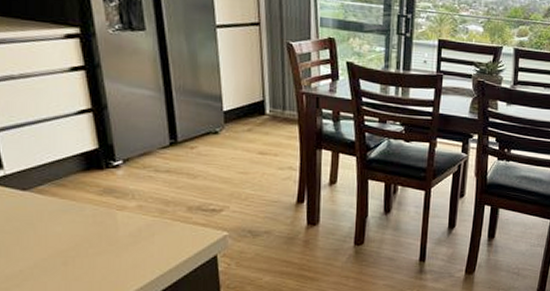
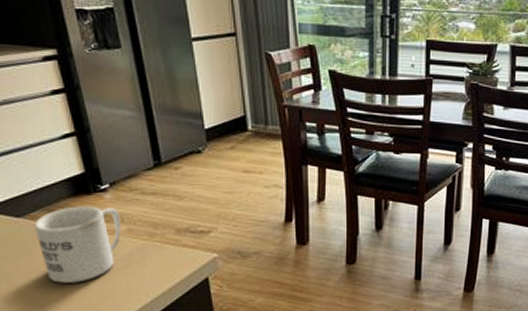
mug: none [41,181,131,258] -> present [34,206,121,283]

